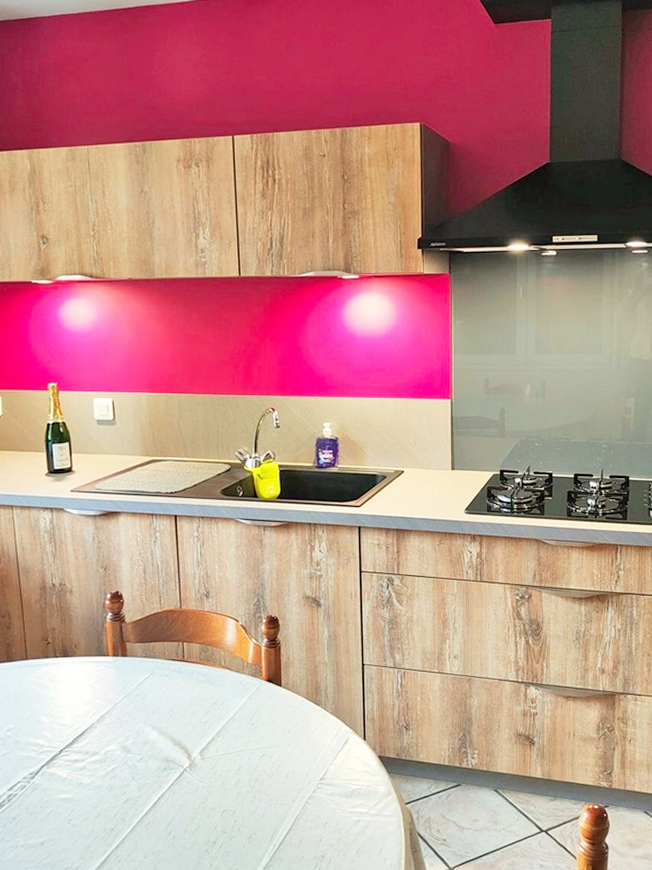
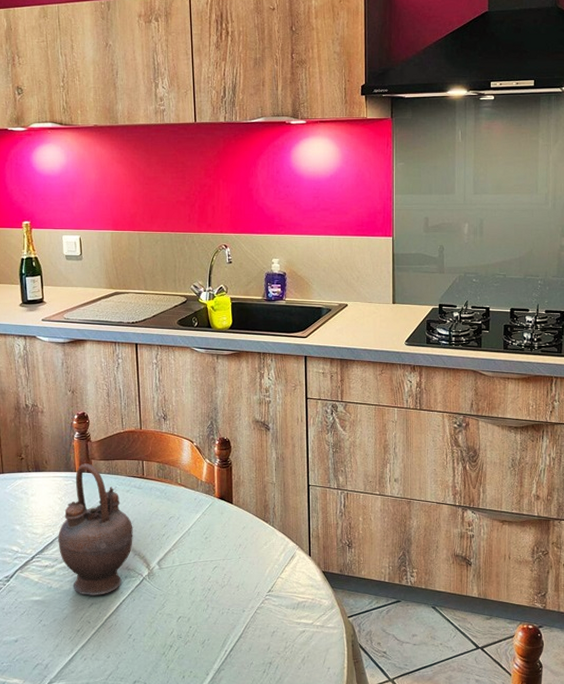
teapot: none [89,647,173,791] -> present [58,463,133,595]

